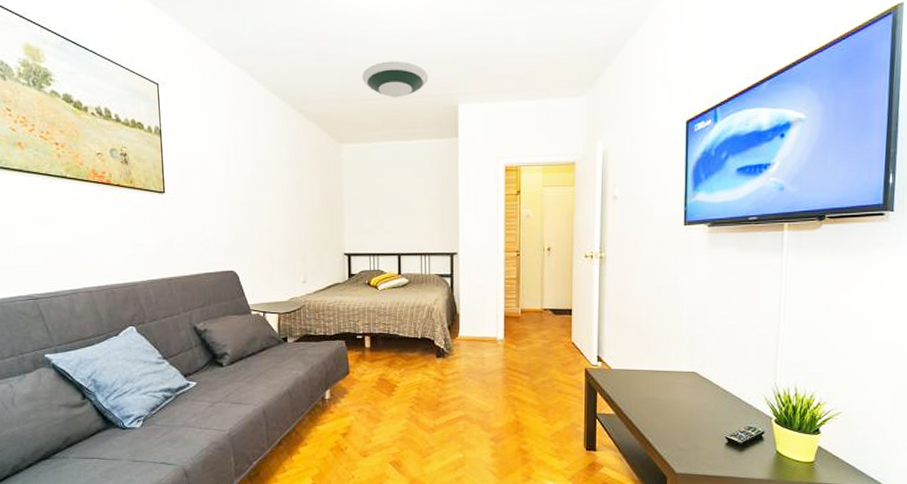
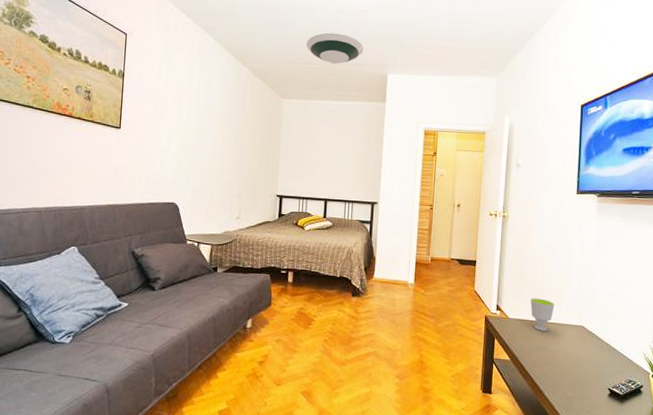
cup: none [635,345,663,381] -> present [530,298,555,331]

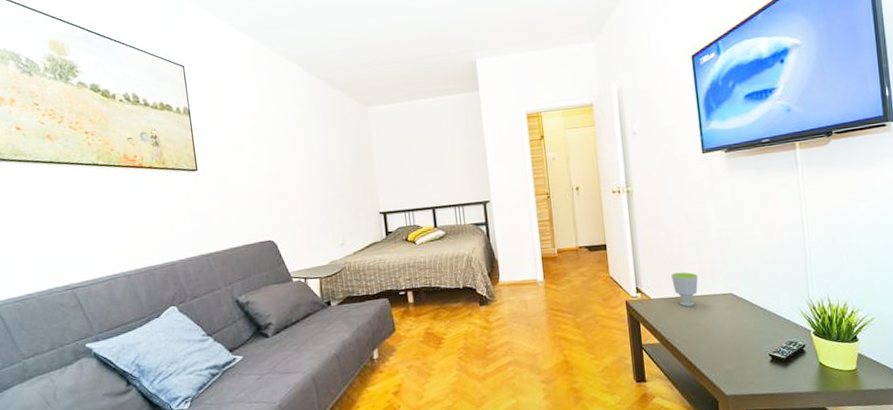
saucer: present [306,33,364,65] -> none [381,24,445,59]

